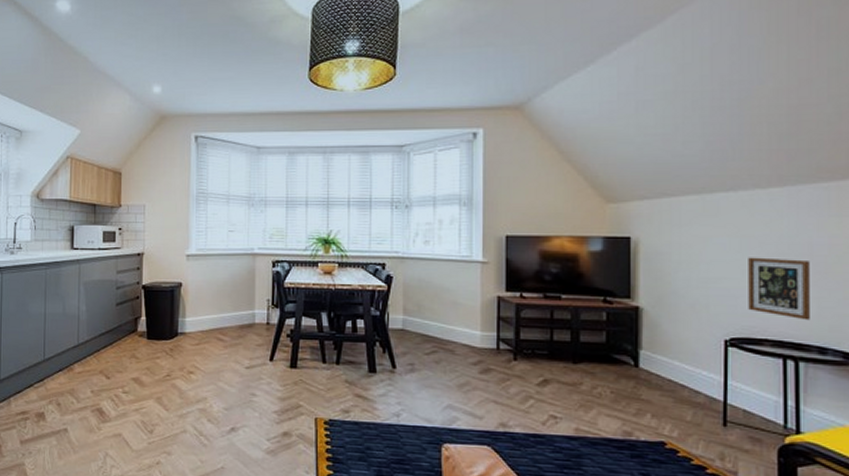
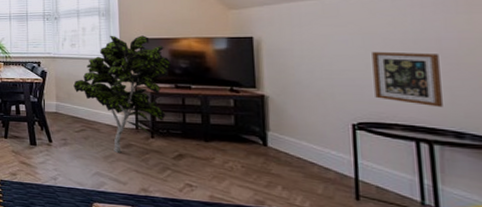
indoor plant: none [425,230,541,380] -> present [73,35,172,153]

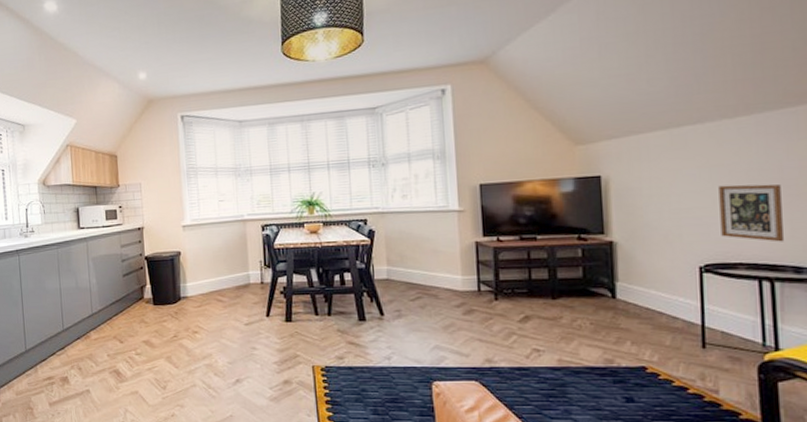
indoor plant: present [73,35,172,153] -> none [406,180,516,321]

